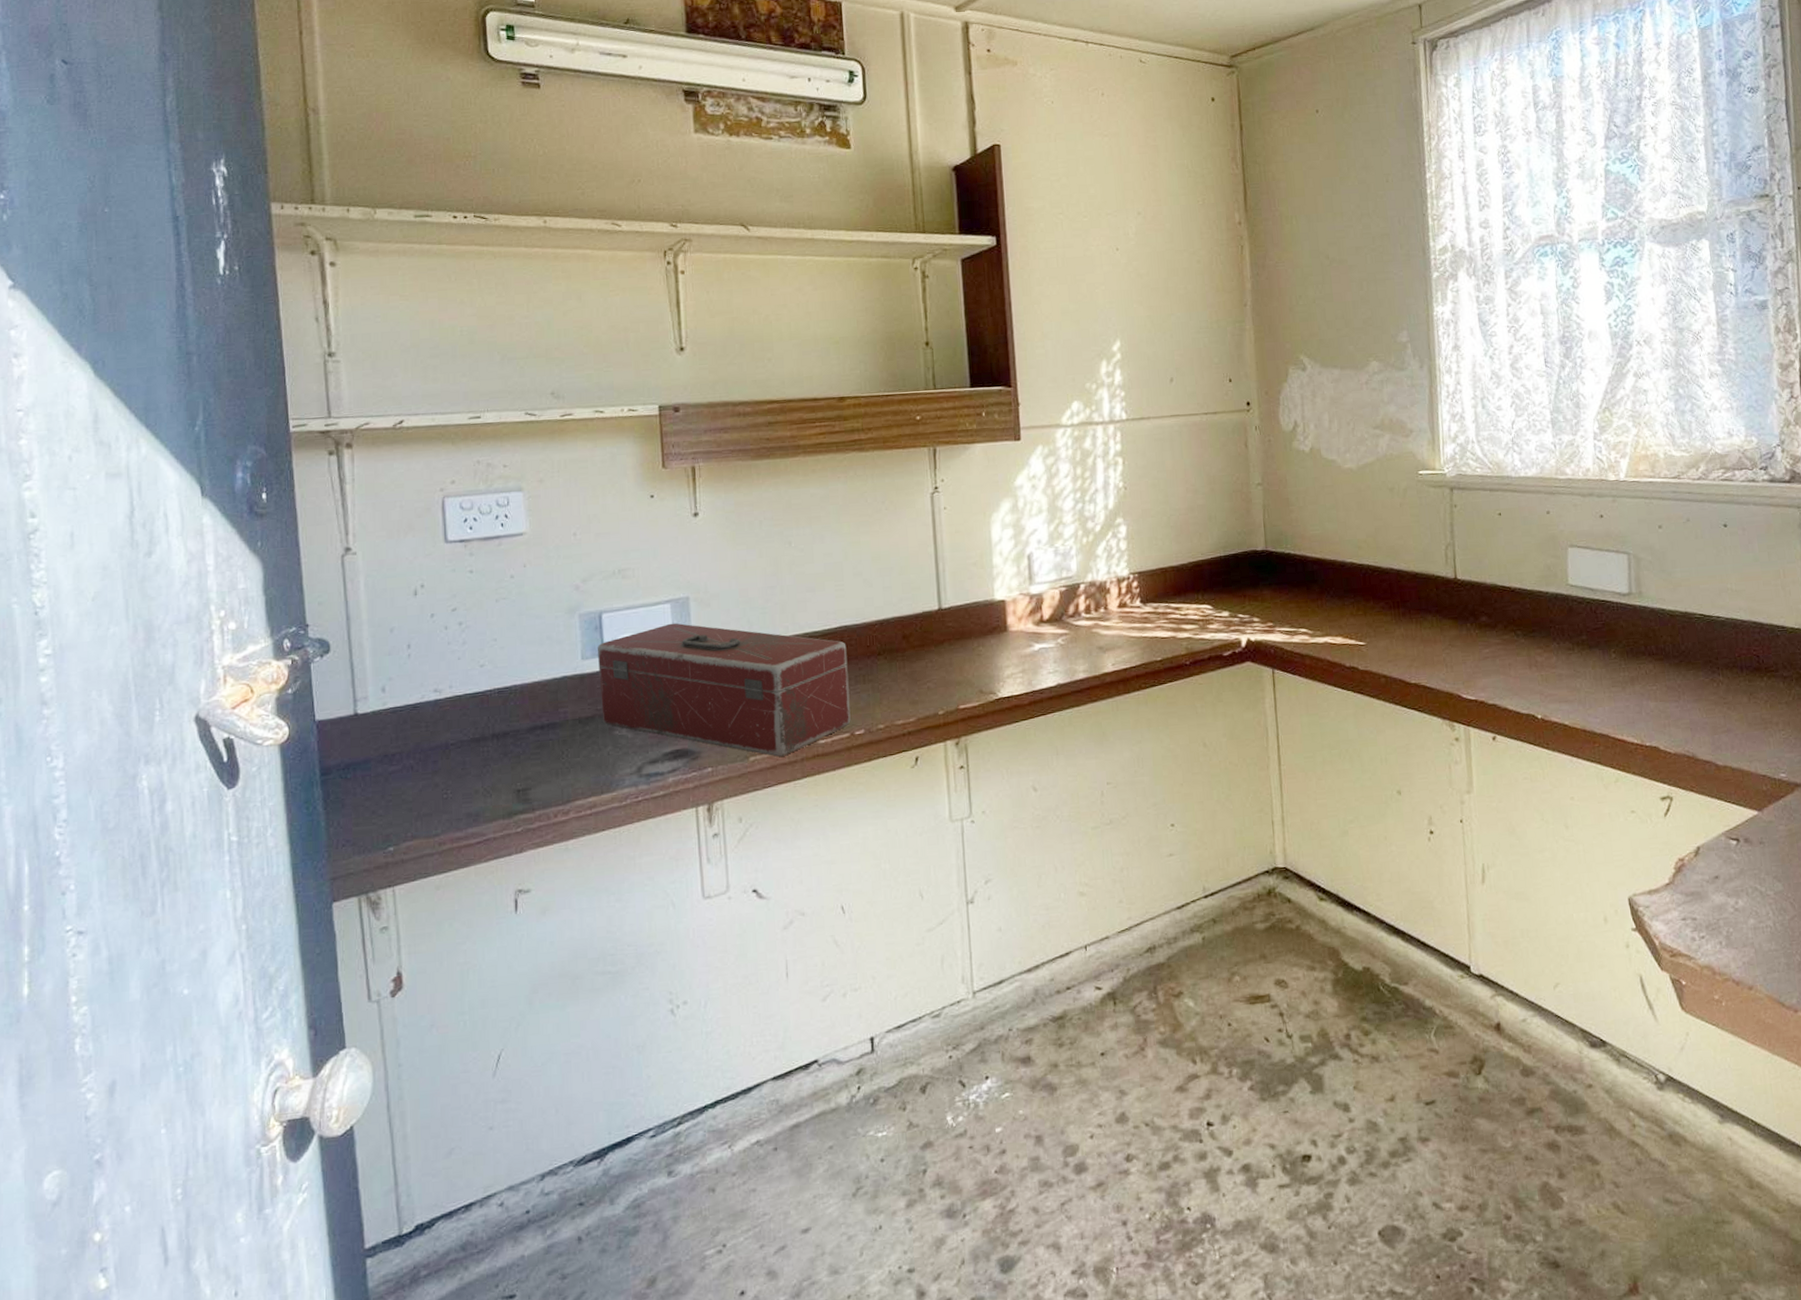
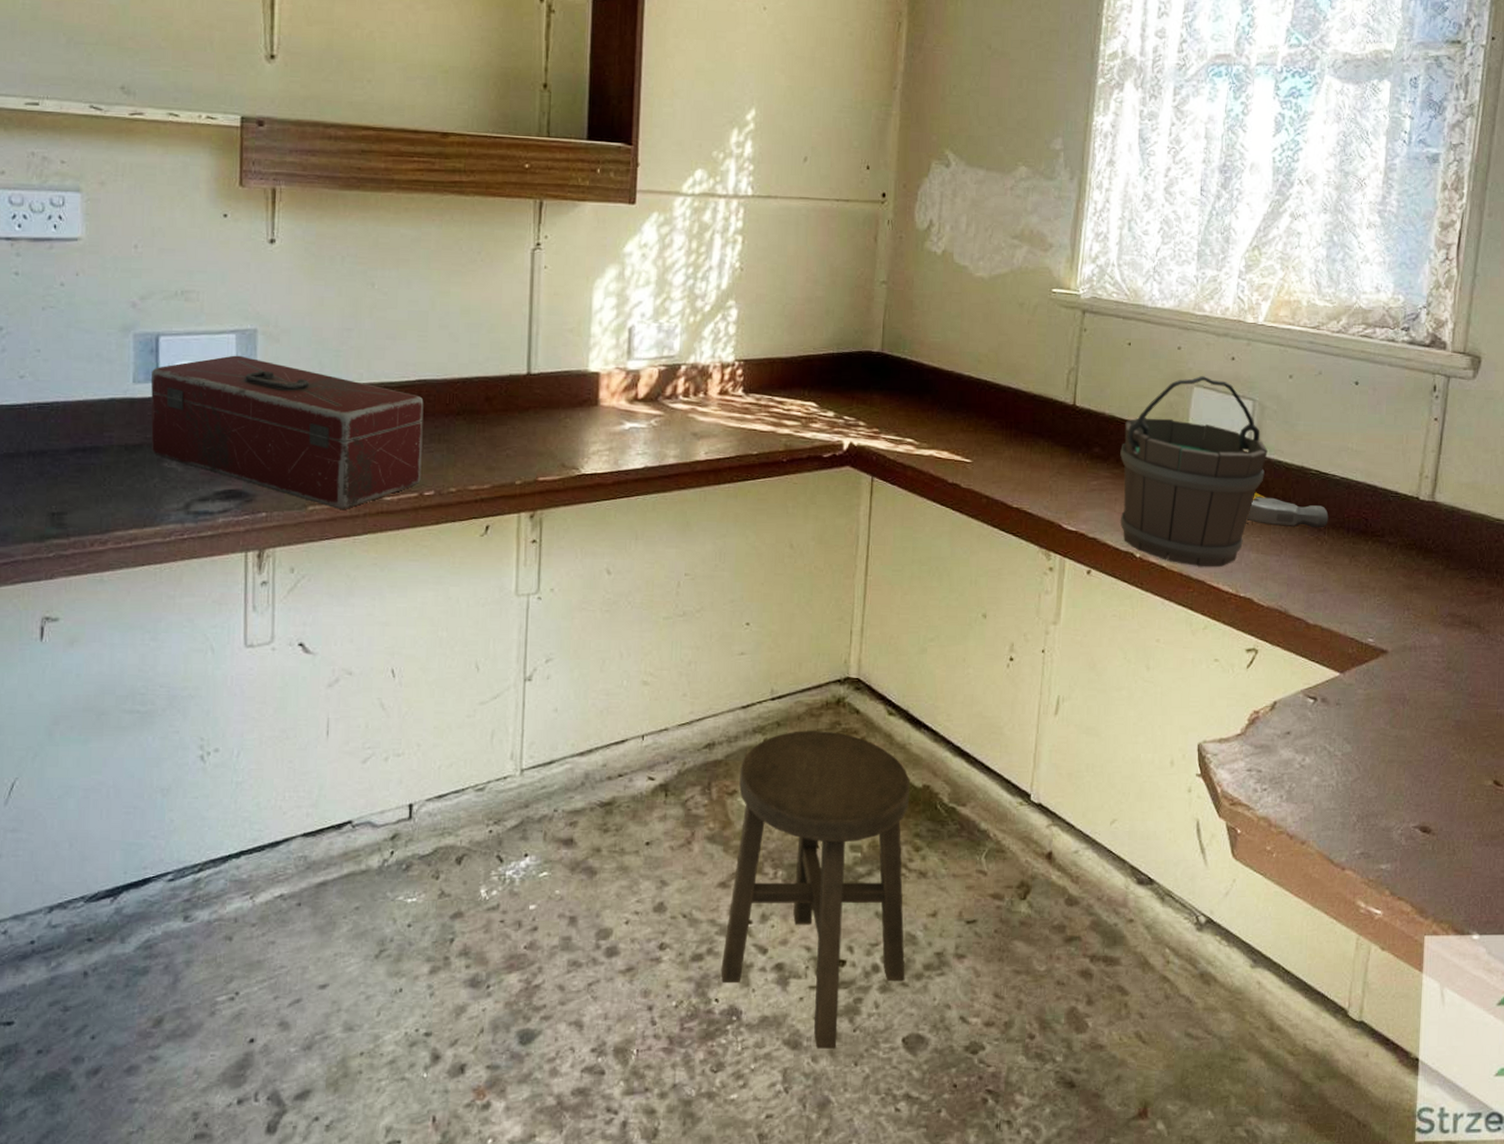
stool: none [1183,923,1373,1250] -> present [721,731,910,1049]
wooden bucket: none [1506,536,1651,722] -> present [1119,376,1268,567]
hammer: none [1640,642,1721,673] -> present [1246,492,1329,528]

